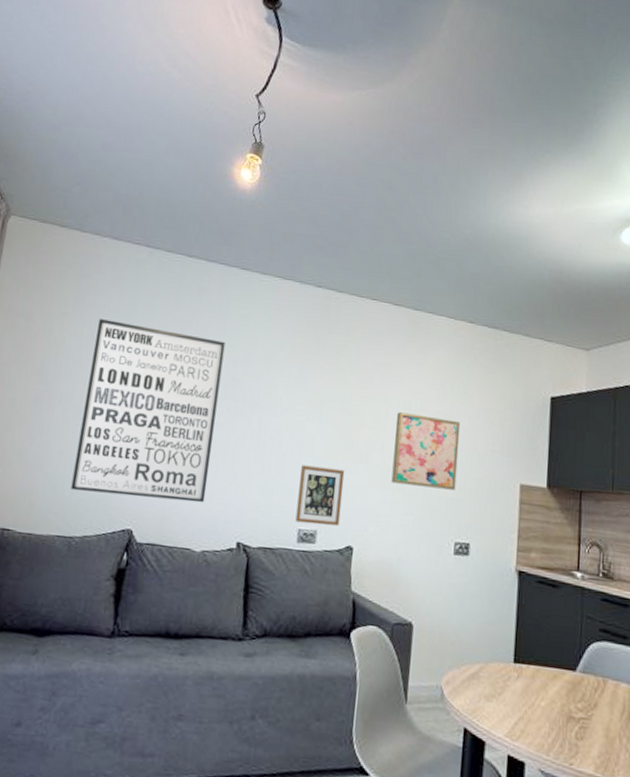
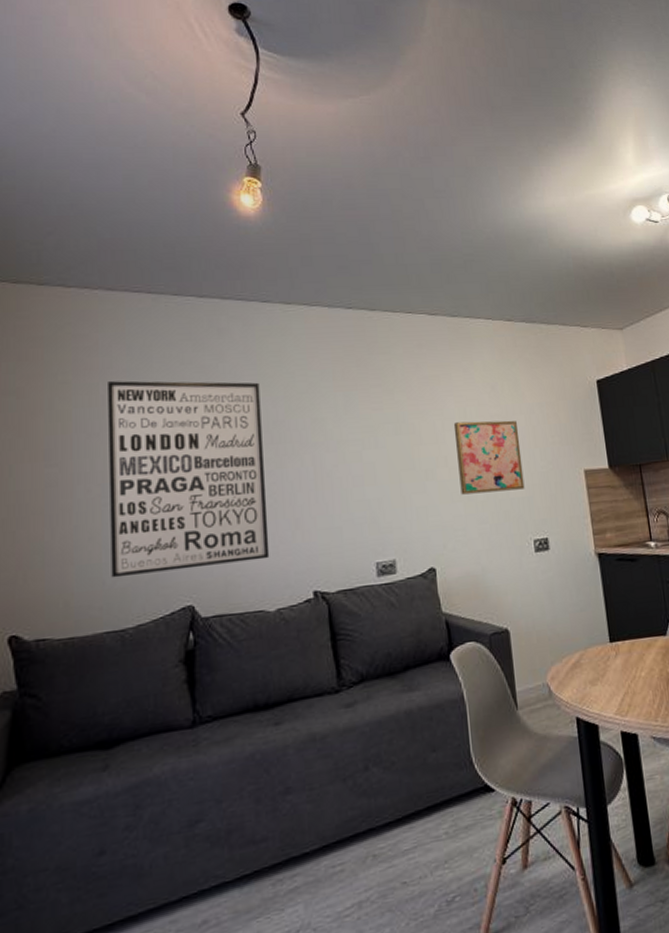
picture frame: present [295,465,345,526] -> none [367,492,417,556]

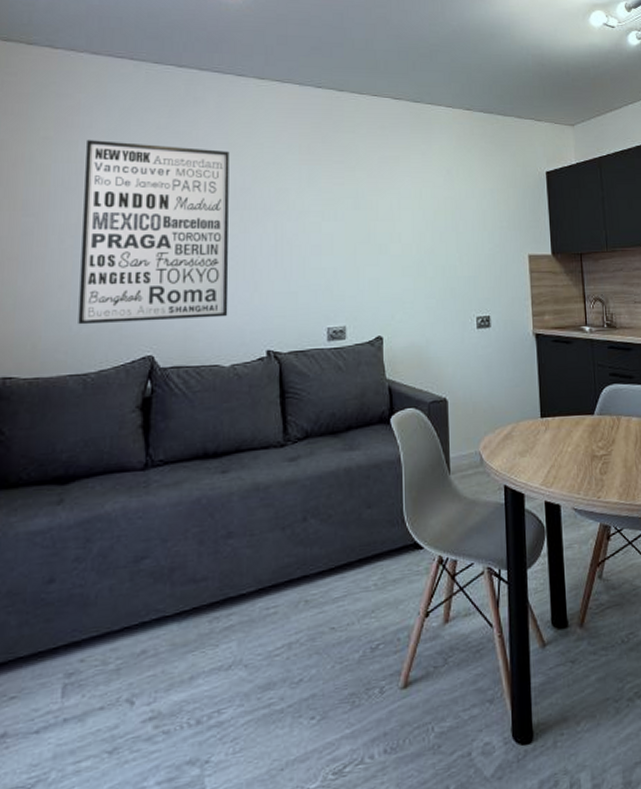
wall art: present [453,420,525,495] -> none [409,202,472,270]

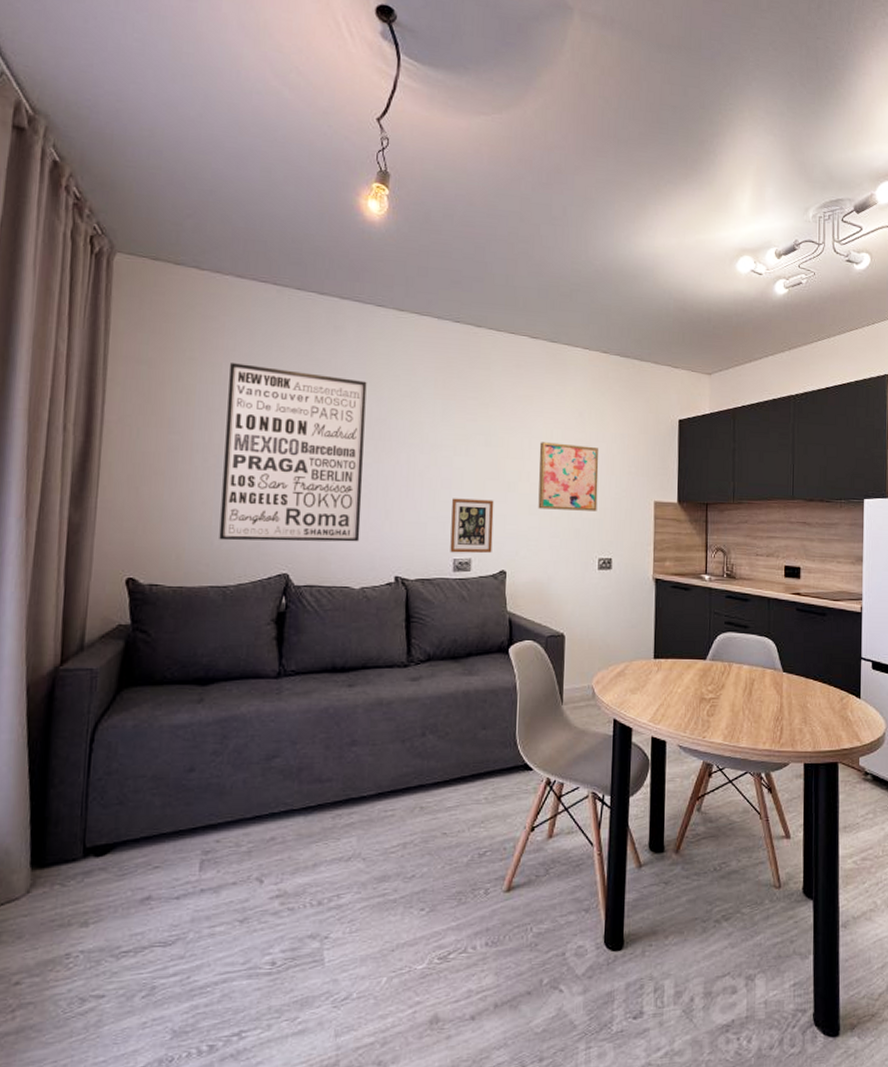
picture frame: none [323,264,367,321] -> present [450,498,494,554]
wall art: none [409,202,472,270] -> present [538,442,599,511]

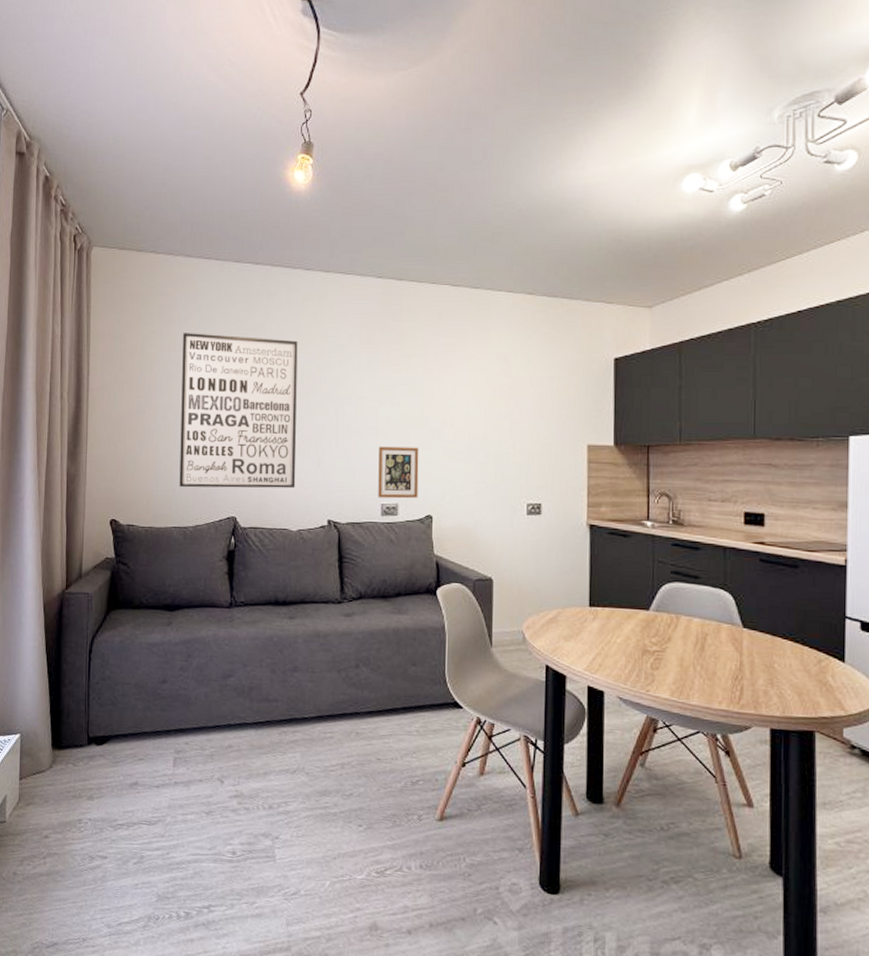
wall art: present [538,442,599,511] -> none [463,389,526,456]

